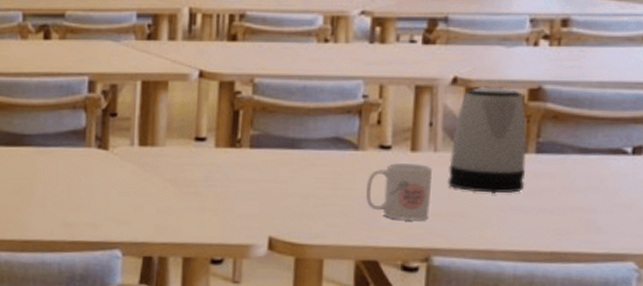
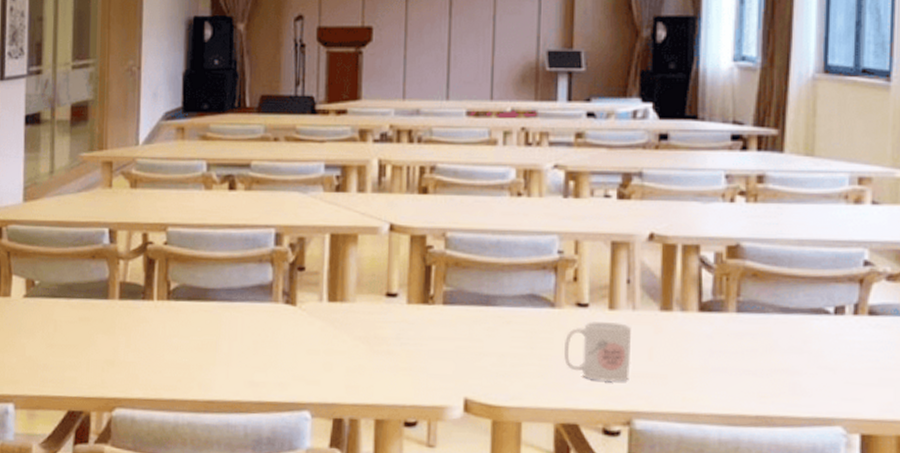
kettle: present [448,86,527,194] -> none [648,243,727,354]

